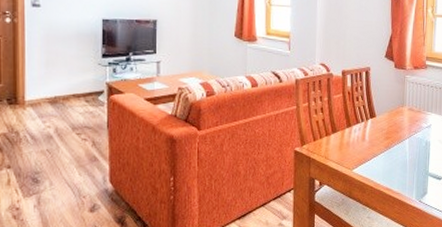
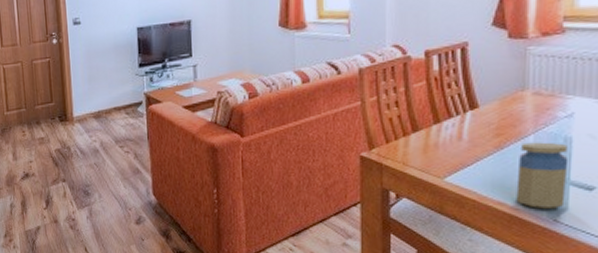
jar: none [397,144,428,193] -> present [516,142,569,208]

